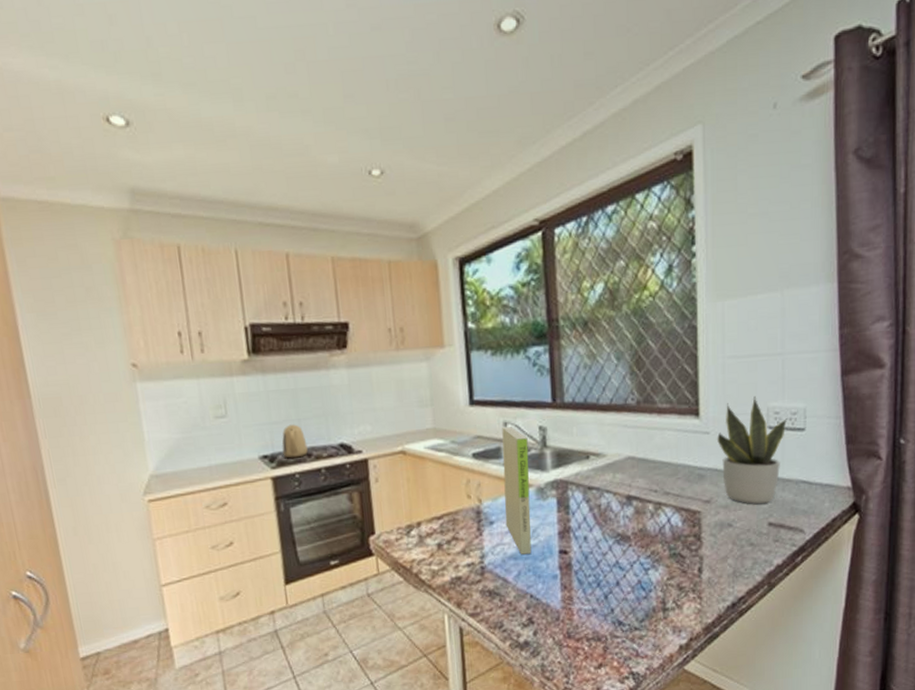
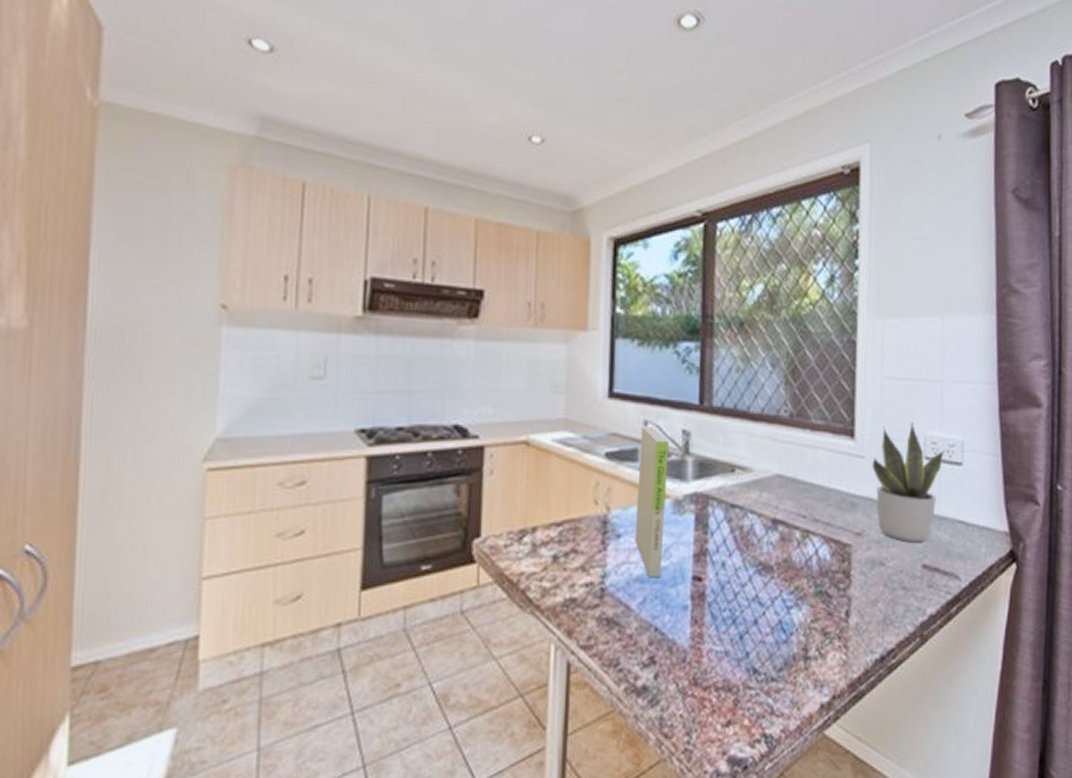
kettle: present [281,424,308,459] -> none [384,396,416,436]

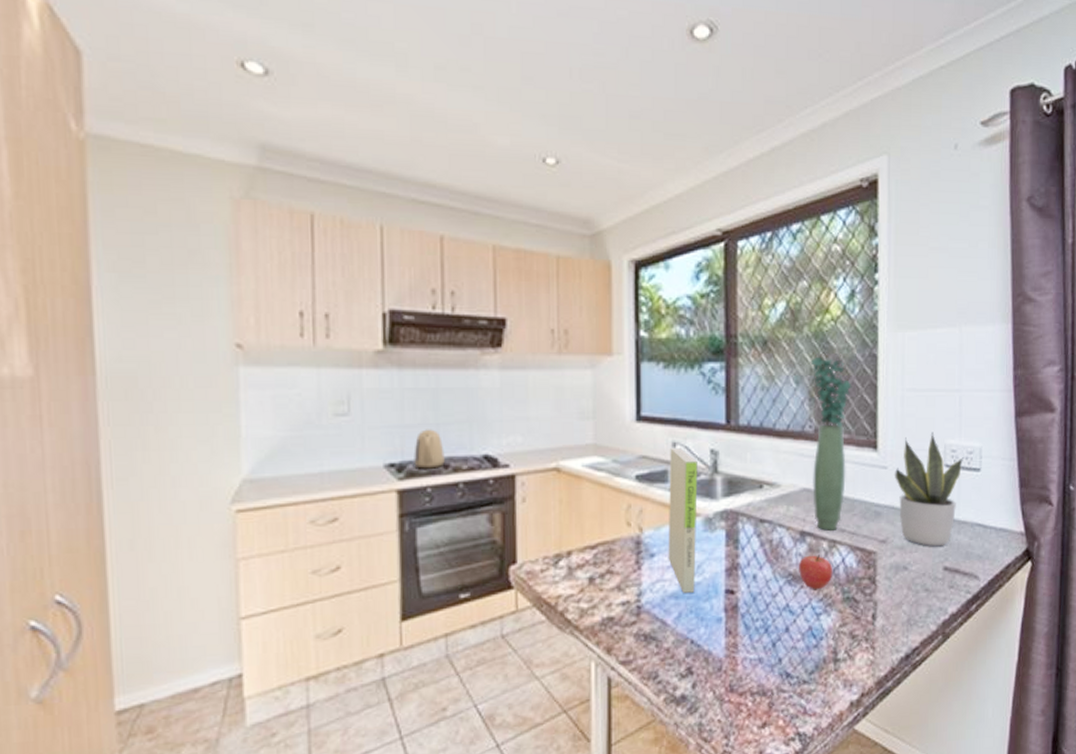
kettle: none [384,396,416,436] -> present [414,429,445,469]
fruit: none [770,544,806,582] -> present [799,555,833,590]
vase: none [786,334,830,521] -> present [810,351,852,532]

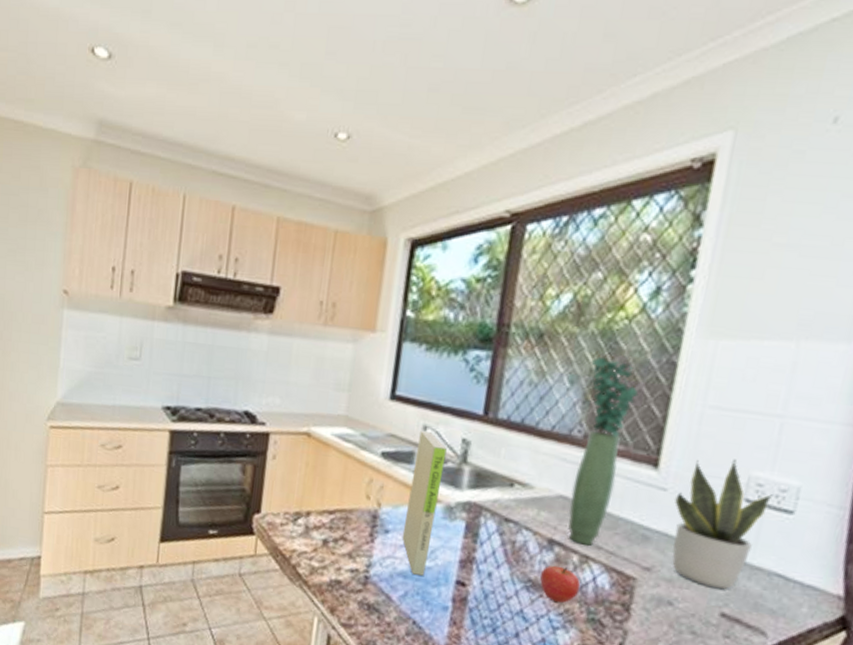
kettle: present [414,429,445,469] -> none [186,380,212,417]

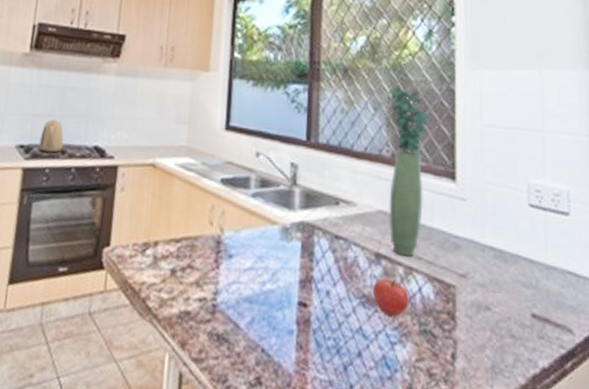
kettle: none [186,380,212,417] -> present [38,119,64,153]
book: present [402,431,447,576] -> none [245,157,278,300]
potted plant: present [672,459,774,589] -> none [473,169,550,291]

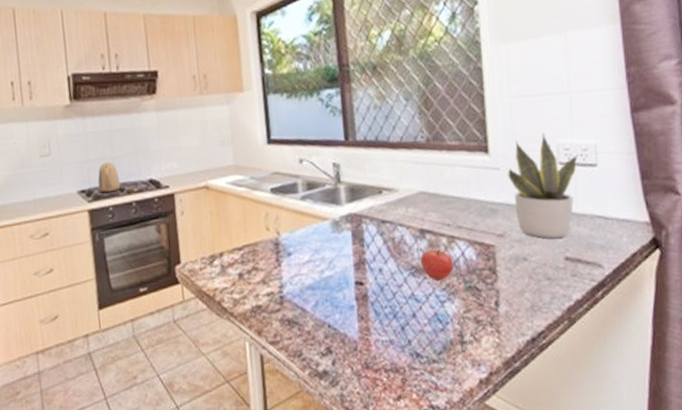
vase: present [388,81,430,258] -> none [417,70,460,229]
potted plant: none [473,169,550,291] -> present [507,133,579,239]

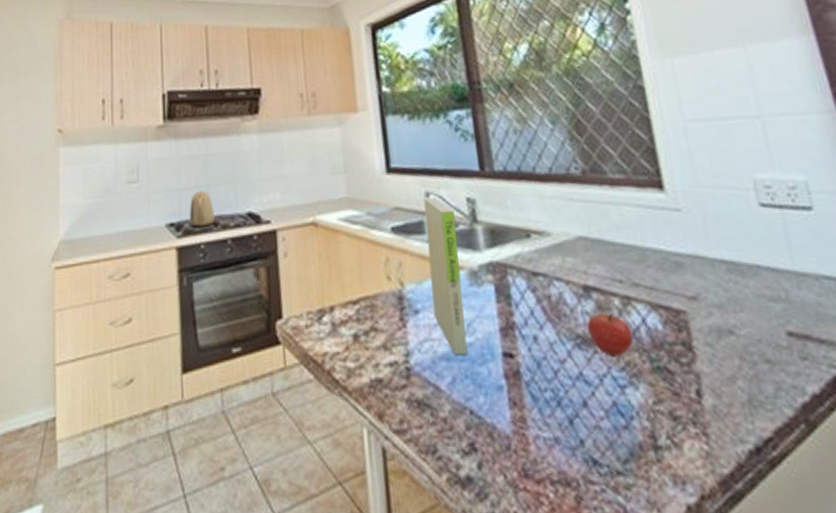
book: none [298,164,328,285] -> present [424,198,468,355]
potted plant: present [507,133,579,239] -> none [691,166,790,306]

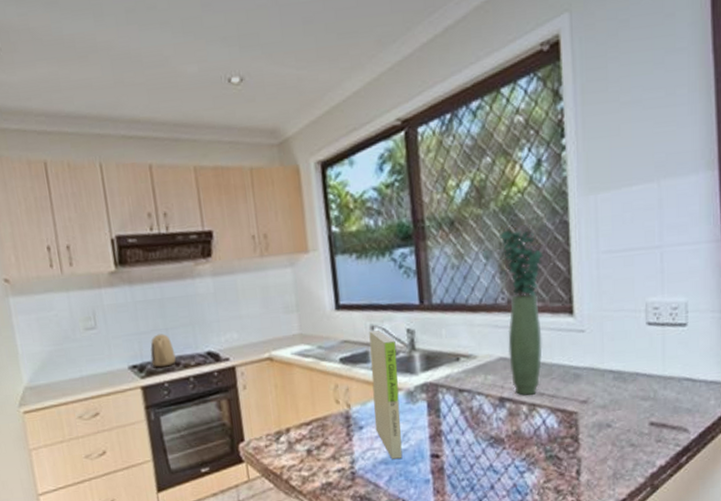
vase: none [565,88,633,286] -> present [499,224,544,396]
fruit: present [587,313,633,357] -> none [500,418,535,451]

